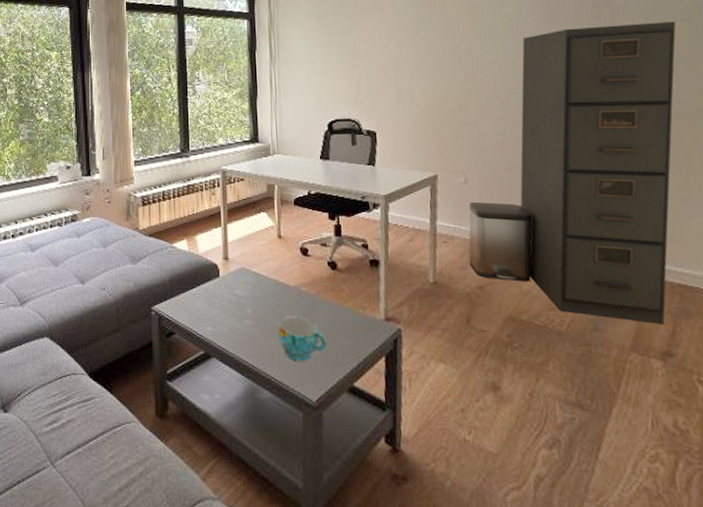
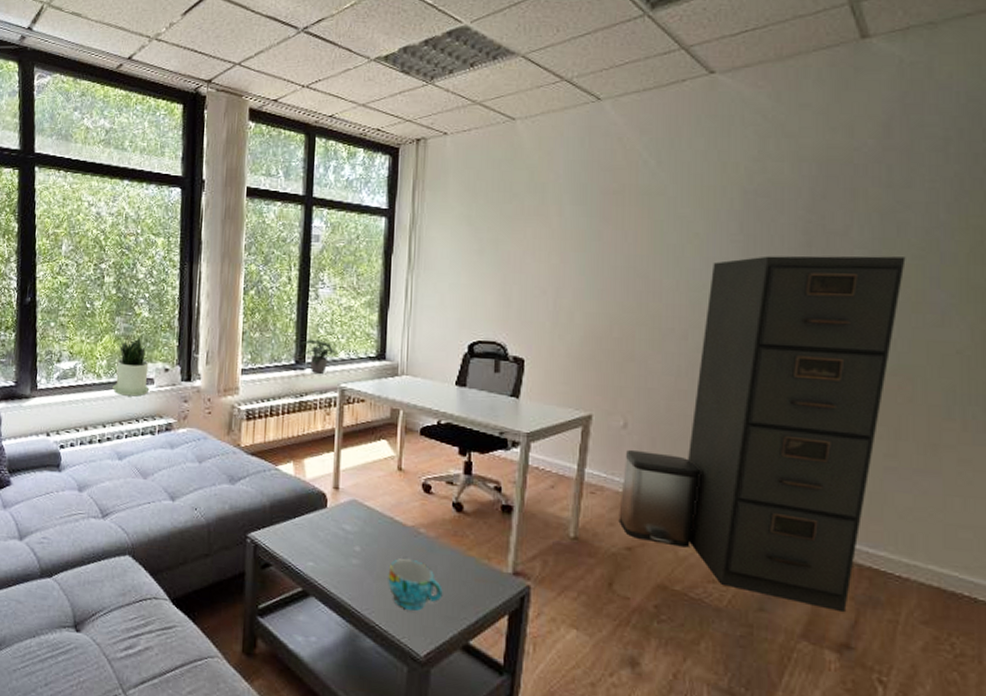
planter: none [21,141,55,194] -> present [112,338,150,397]
potted plant: none [182,129,217,159] -> present [298,339,338,374]

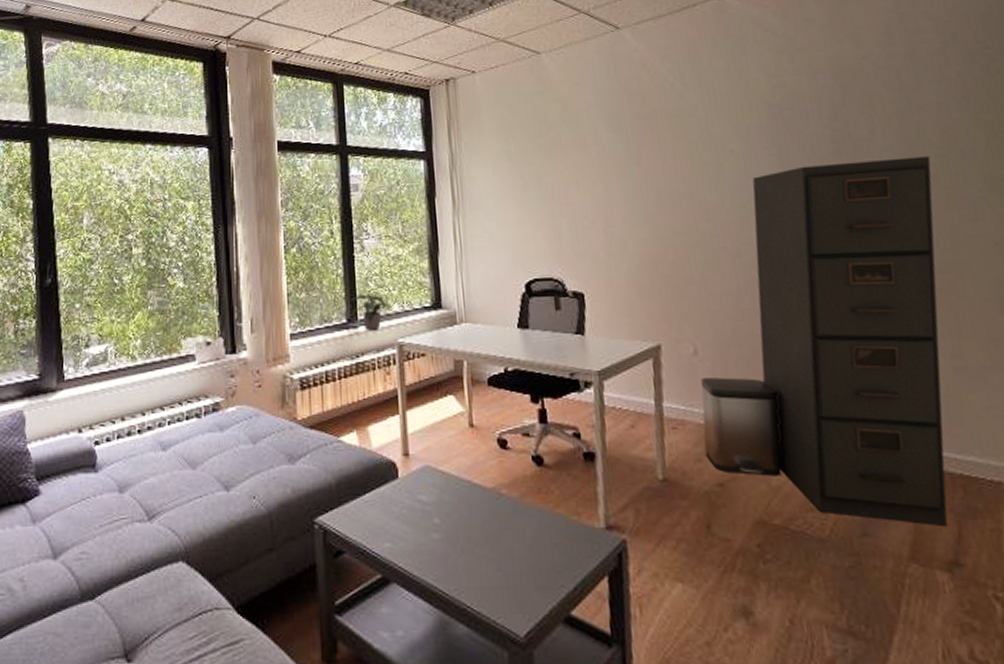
planter: present [112,338,150,397] -> none [150,311,191,377]
cup: present [388,559,443,611] -> none [473,526,535,584]

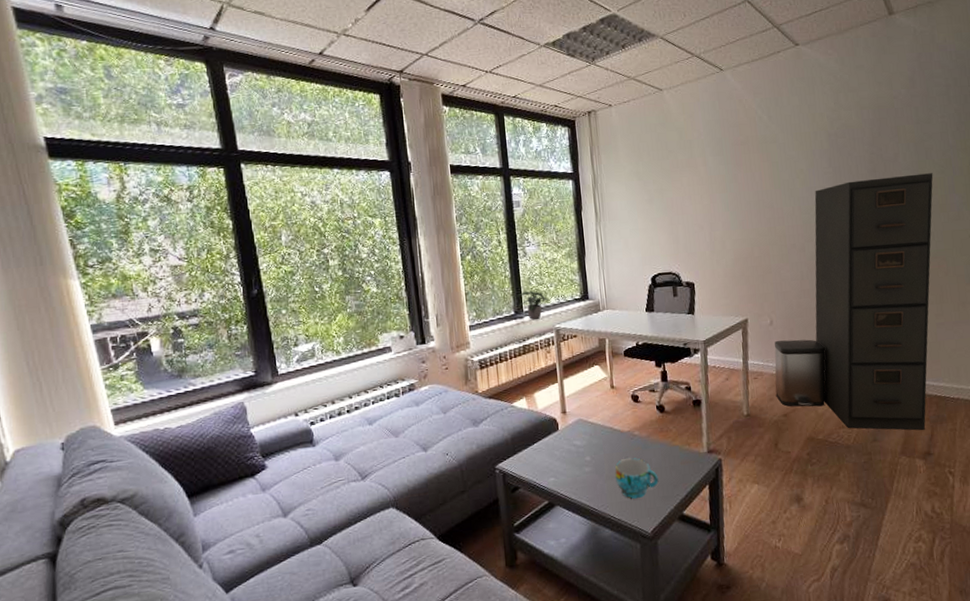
cup: none [473,526,535,584] -> present [615,458,659,499]

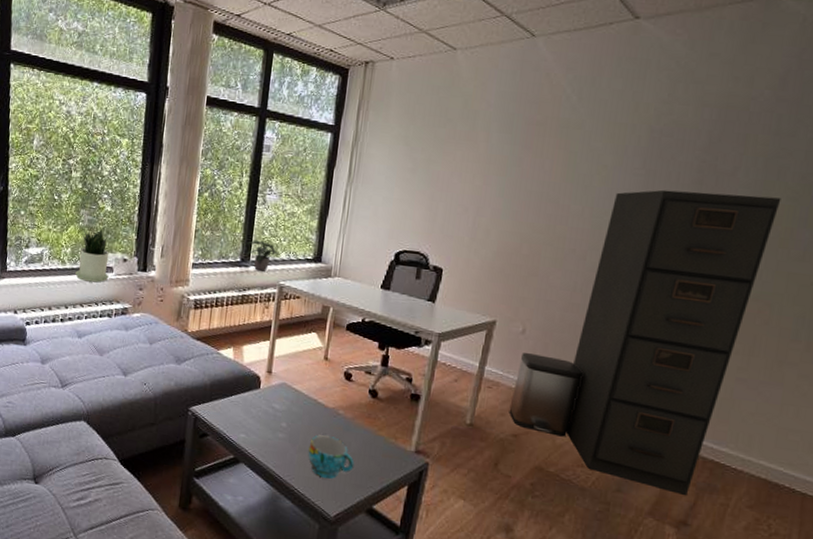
planter: none [352,312,389,367] -> present [75,230,109,283]

